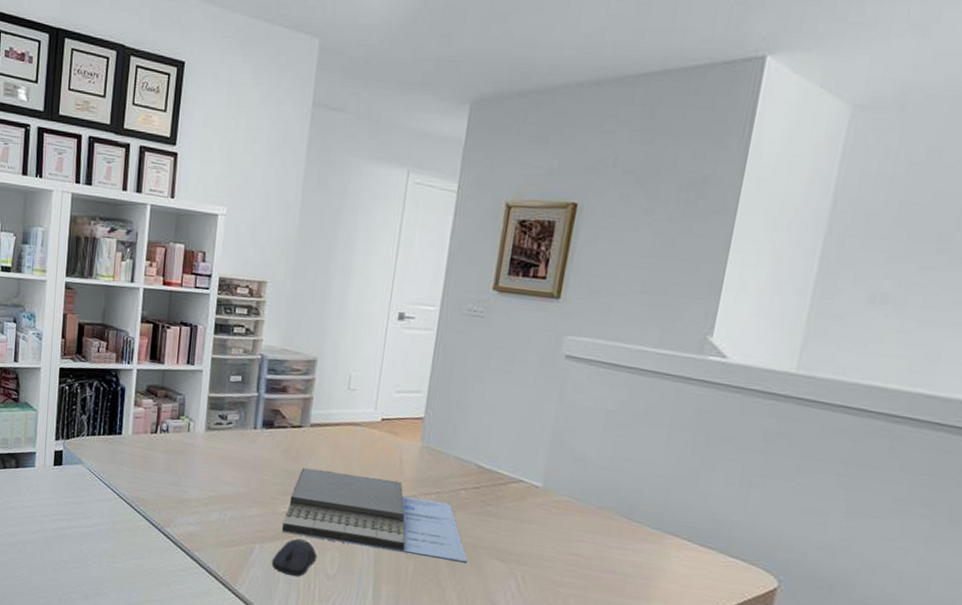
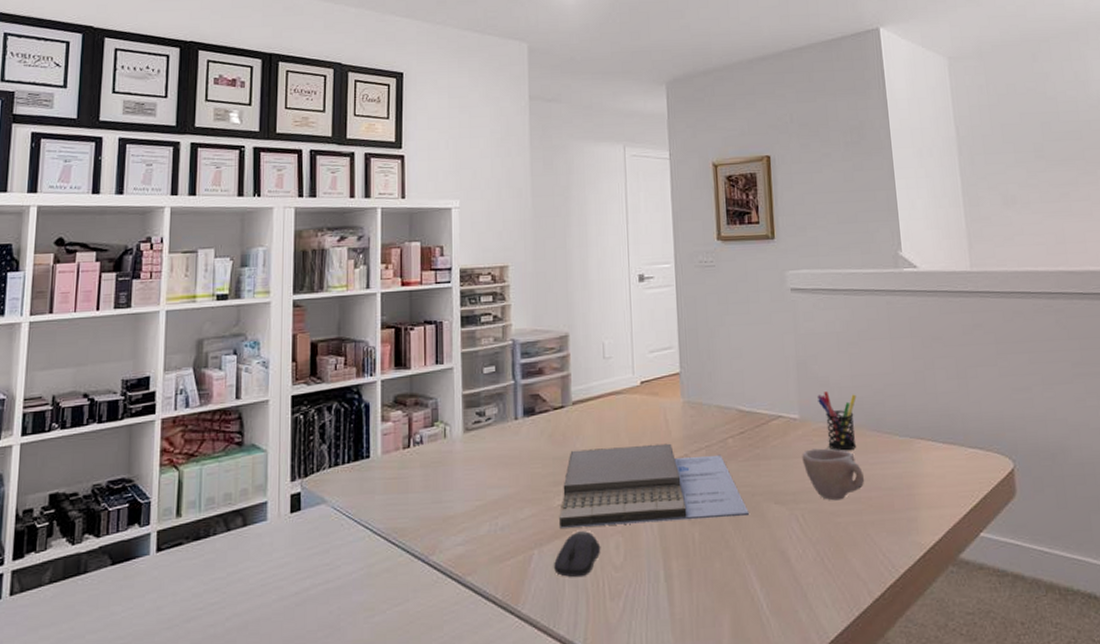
cup: none [535,518,600,573] -> present [802,448,865,501]
pen holder: none [567,467,612,530] -> present [817,391,857,451]

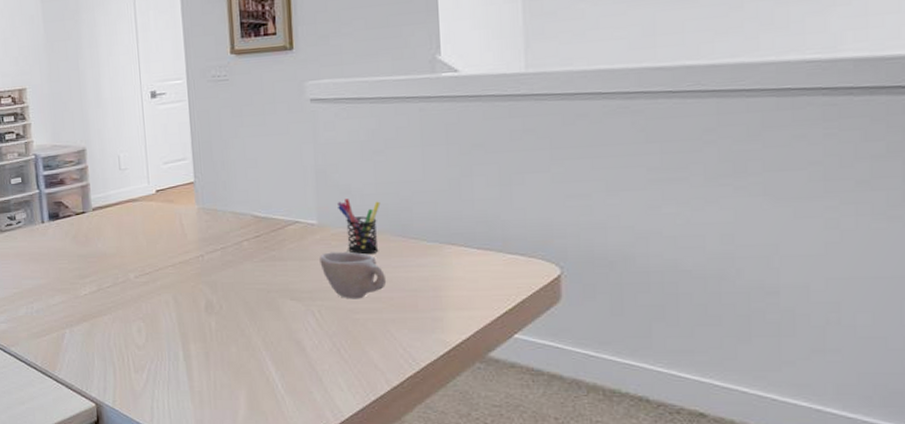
computer mouse: present [554,531,601,578] -> none [84,316,125,353]
notebook: present [559,443,749,528] -> none [86,245,264,313]

